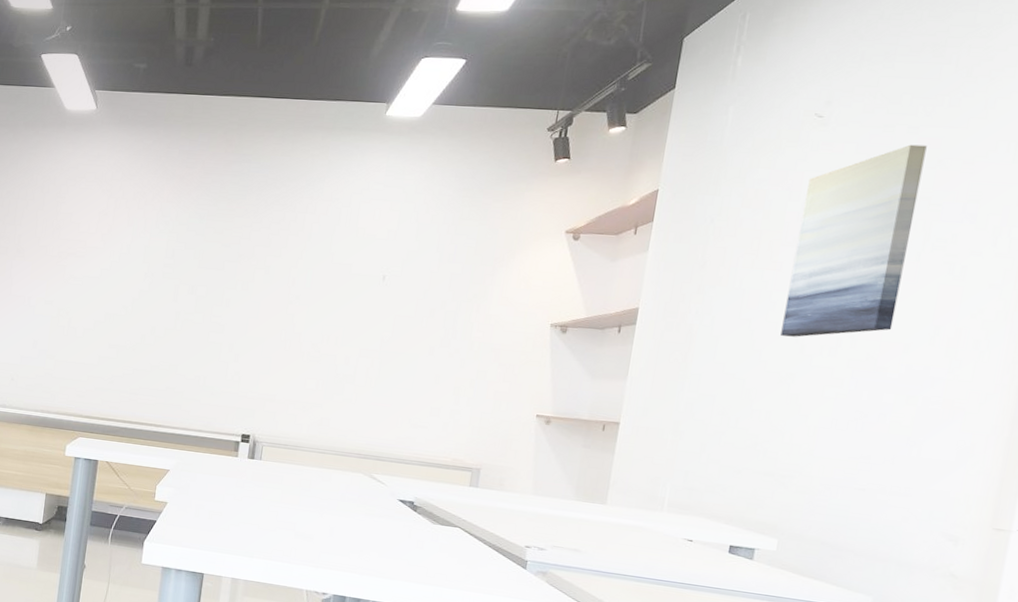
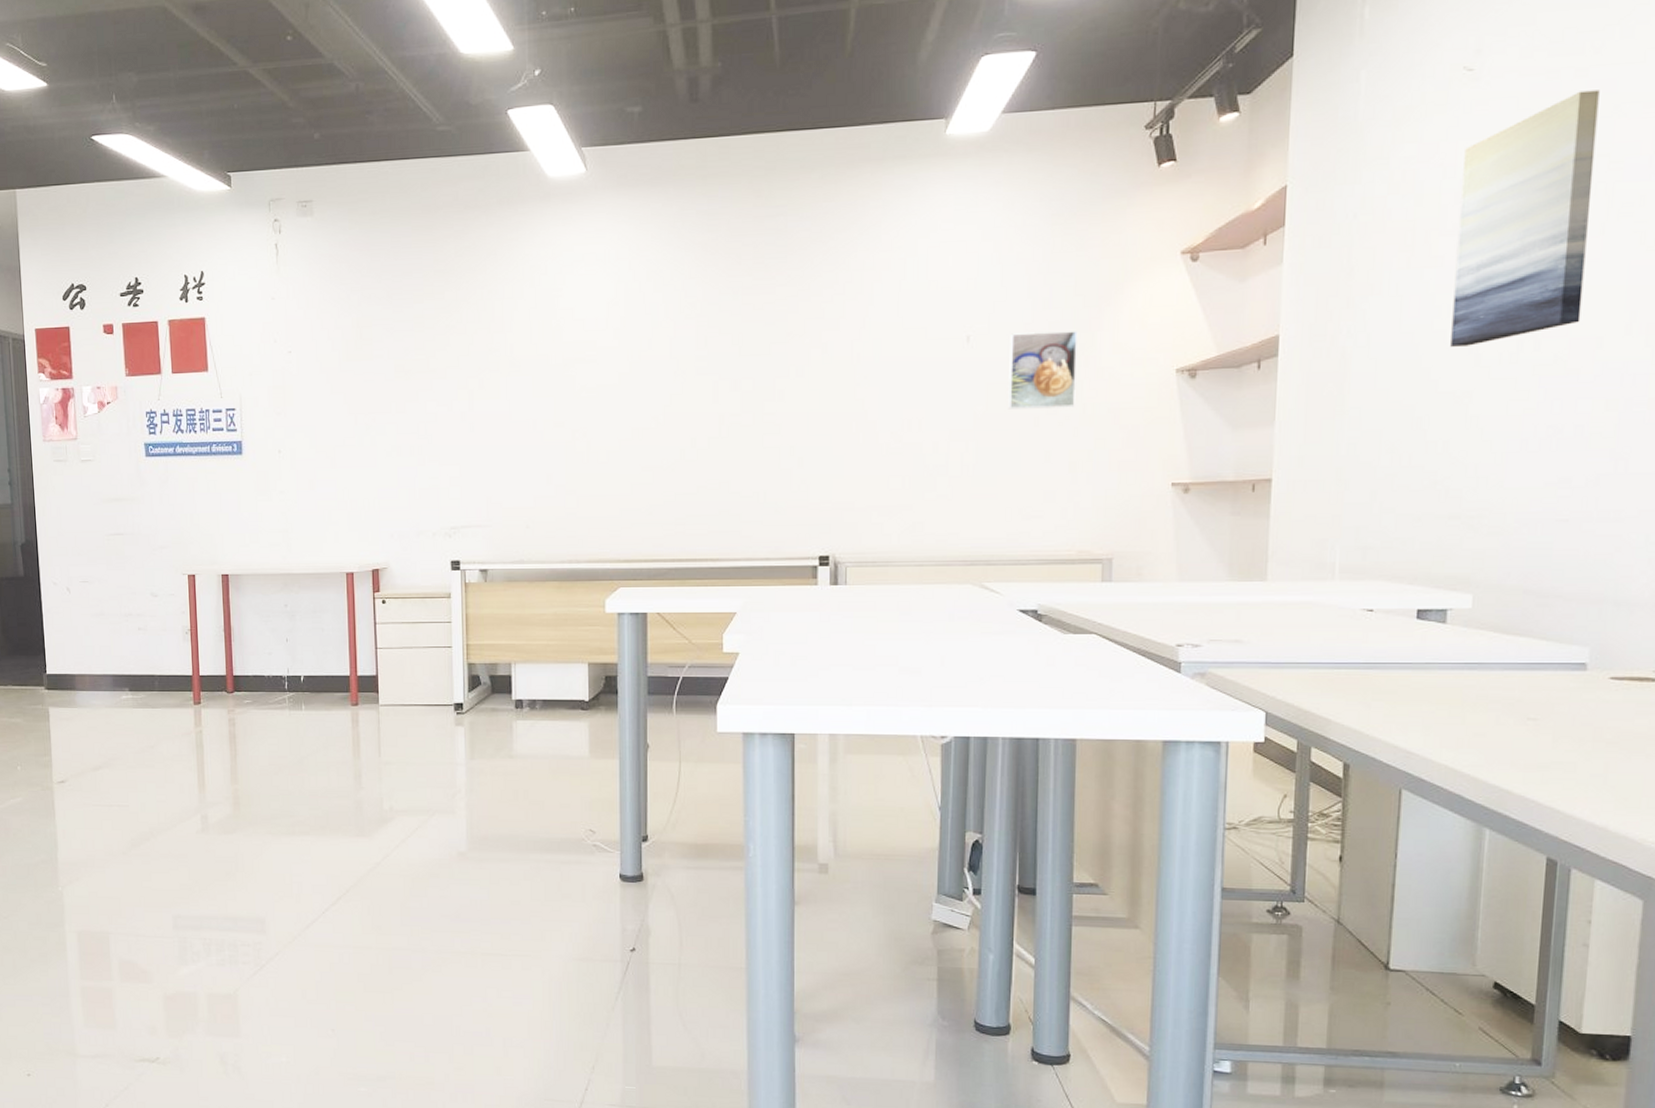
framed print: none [410,278,474,344] -> present [1008,331,1077,409]

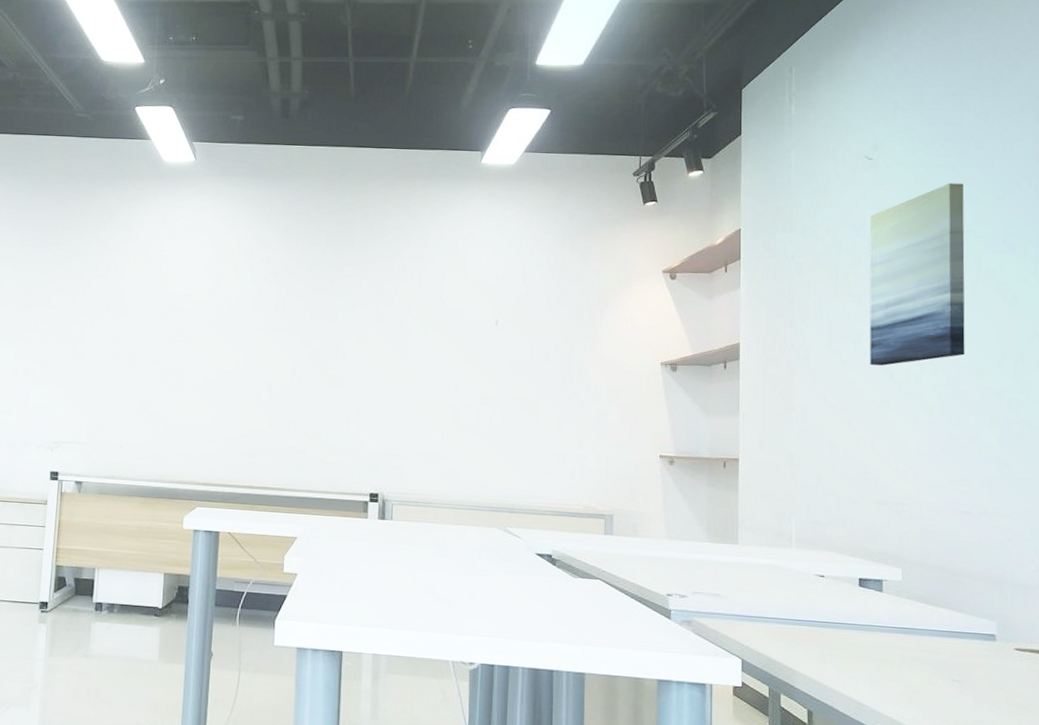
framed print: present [1008,331,1077,409] -> none [528,322,583,386]

